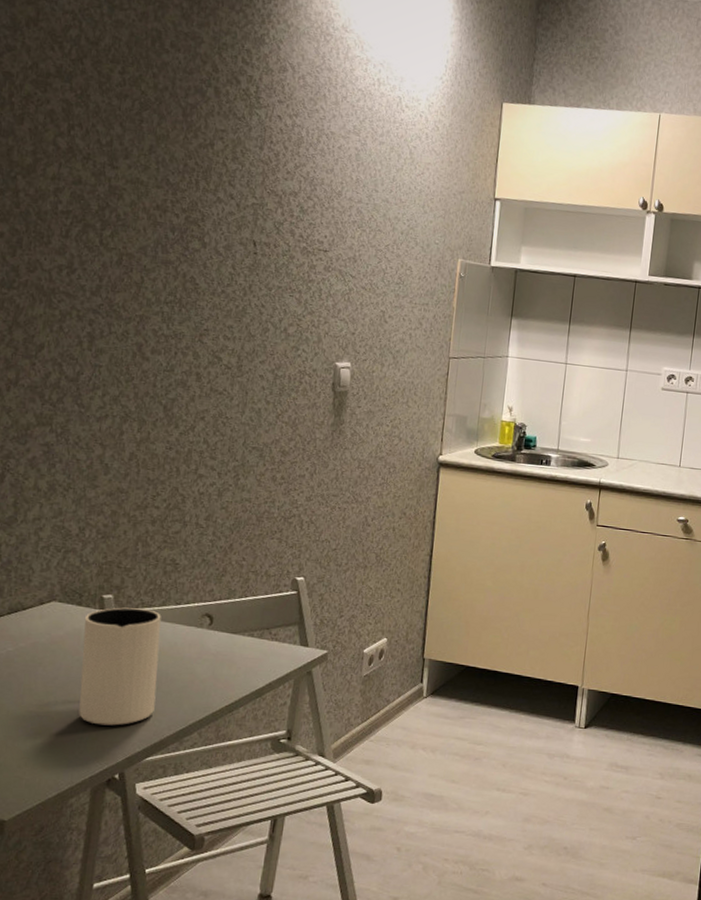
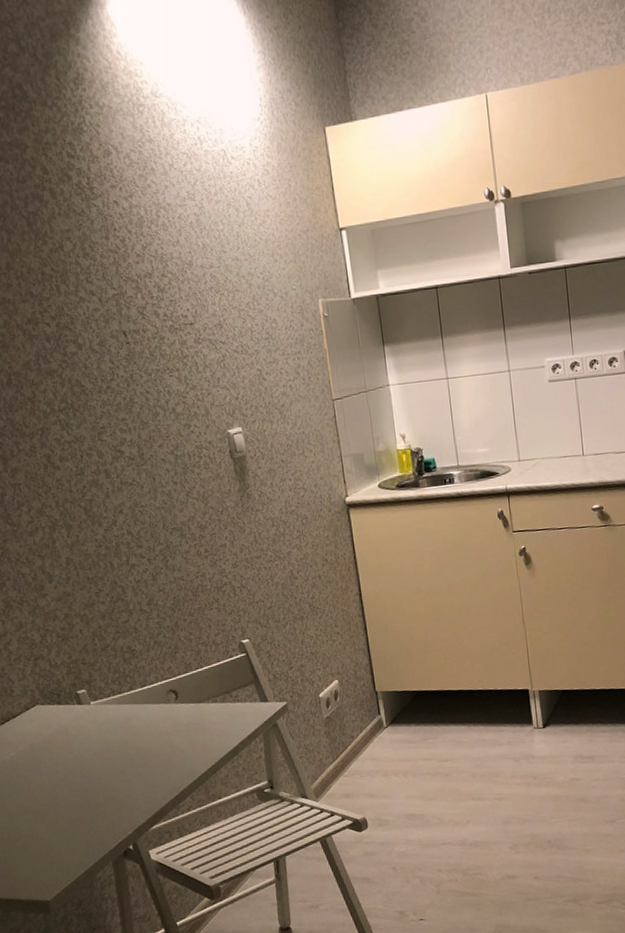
mug: present [79,607,161,726] -> none [67,696,148,806]

